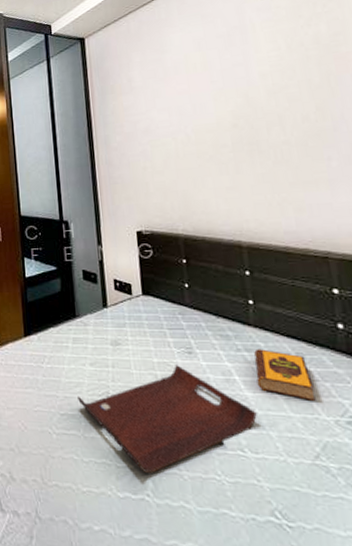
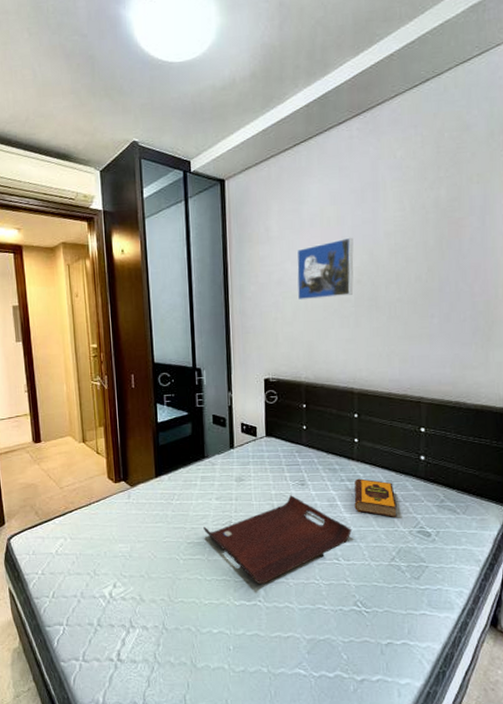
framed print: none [162,81,229,148] -> present [296,237,354,301]

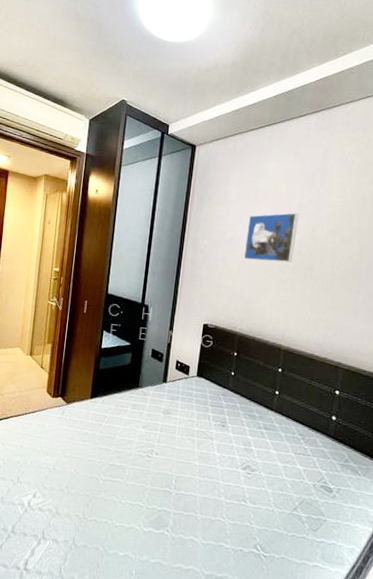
serving tray: present [203,495,352,585] -> none [126,434,261,515]
hardback book: present [354,478,397,517] -> none [267,428,306,470]

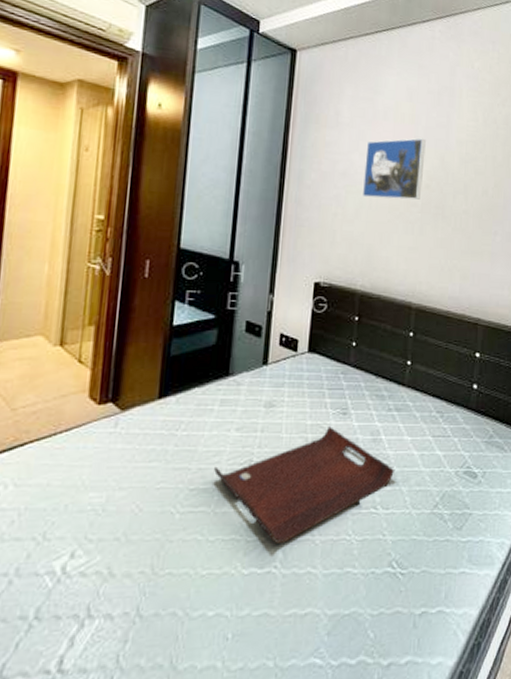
serving tray: none [126,434,261,515] -> present [214,426,394,545]

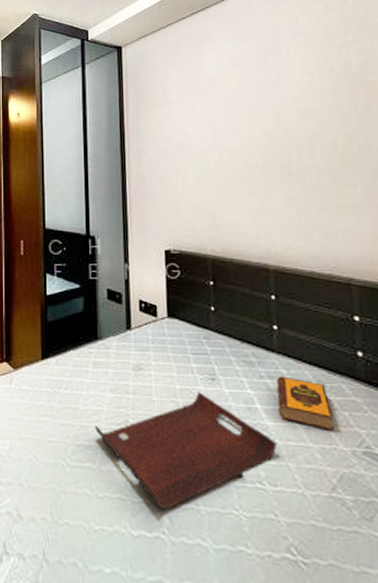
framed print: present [362,138,426,200] -> none [197,101,261,166]
hardback book: none [400,408,445,455] -> present [277,376,334,430]

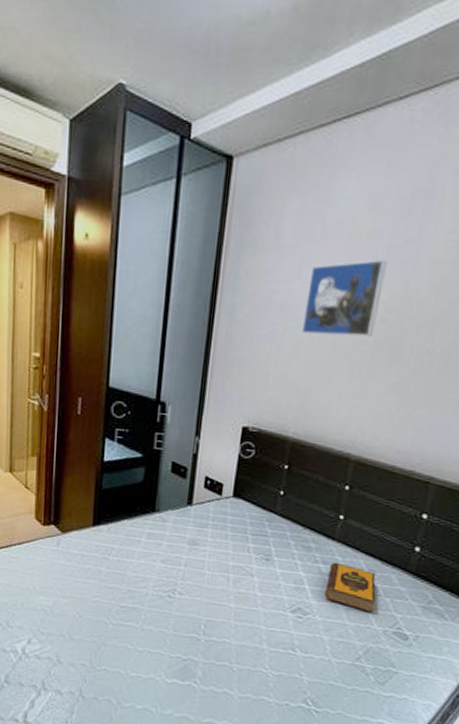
serving tray: present [95,392,277,510] -> none [142,569,316,665]
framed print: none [197,101,261,166] -> present [301,259,387,337]

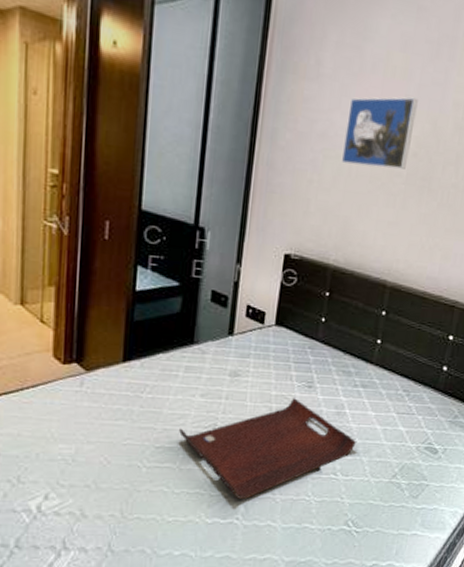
serving tray: none [142,569,316,665] -> present [179,398,356,500]
hardback book: present [324,562,376,613] -> none [363,385,410,431]

